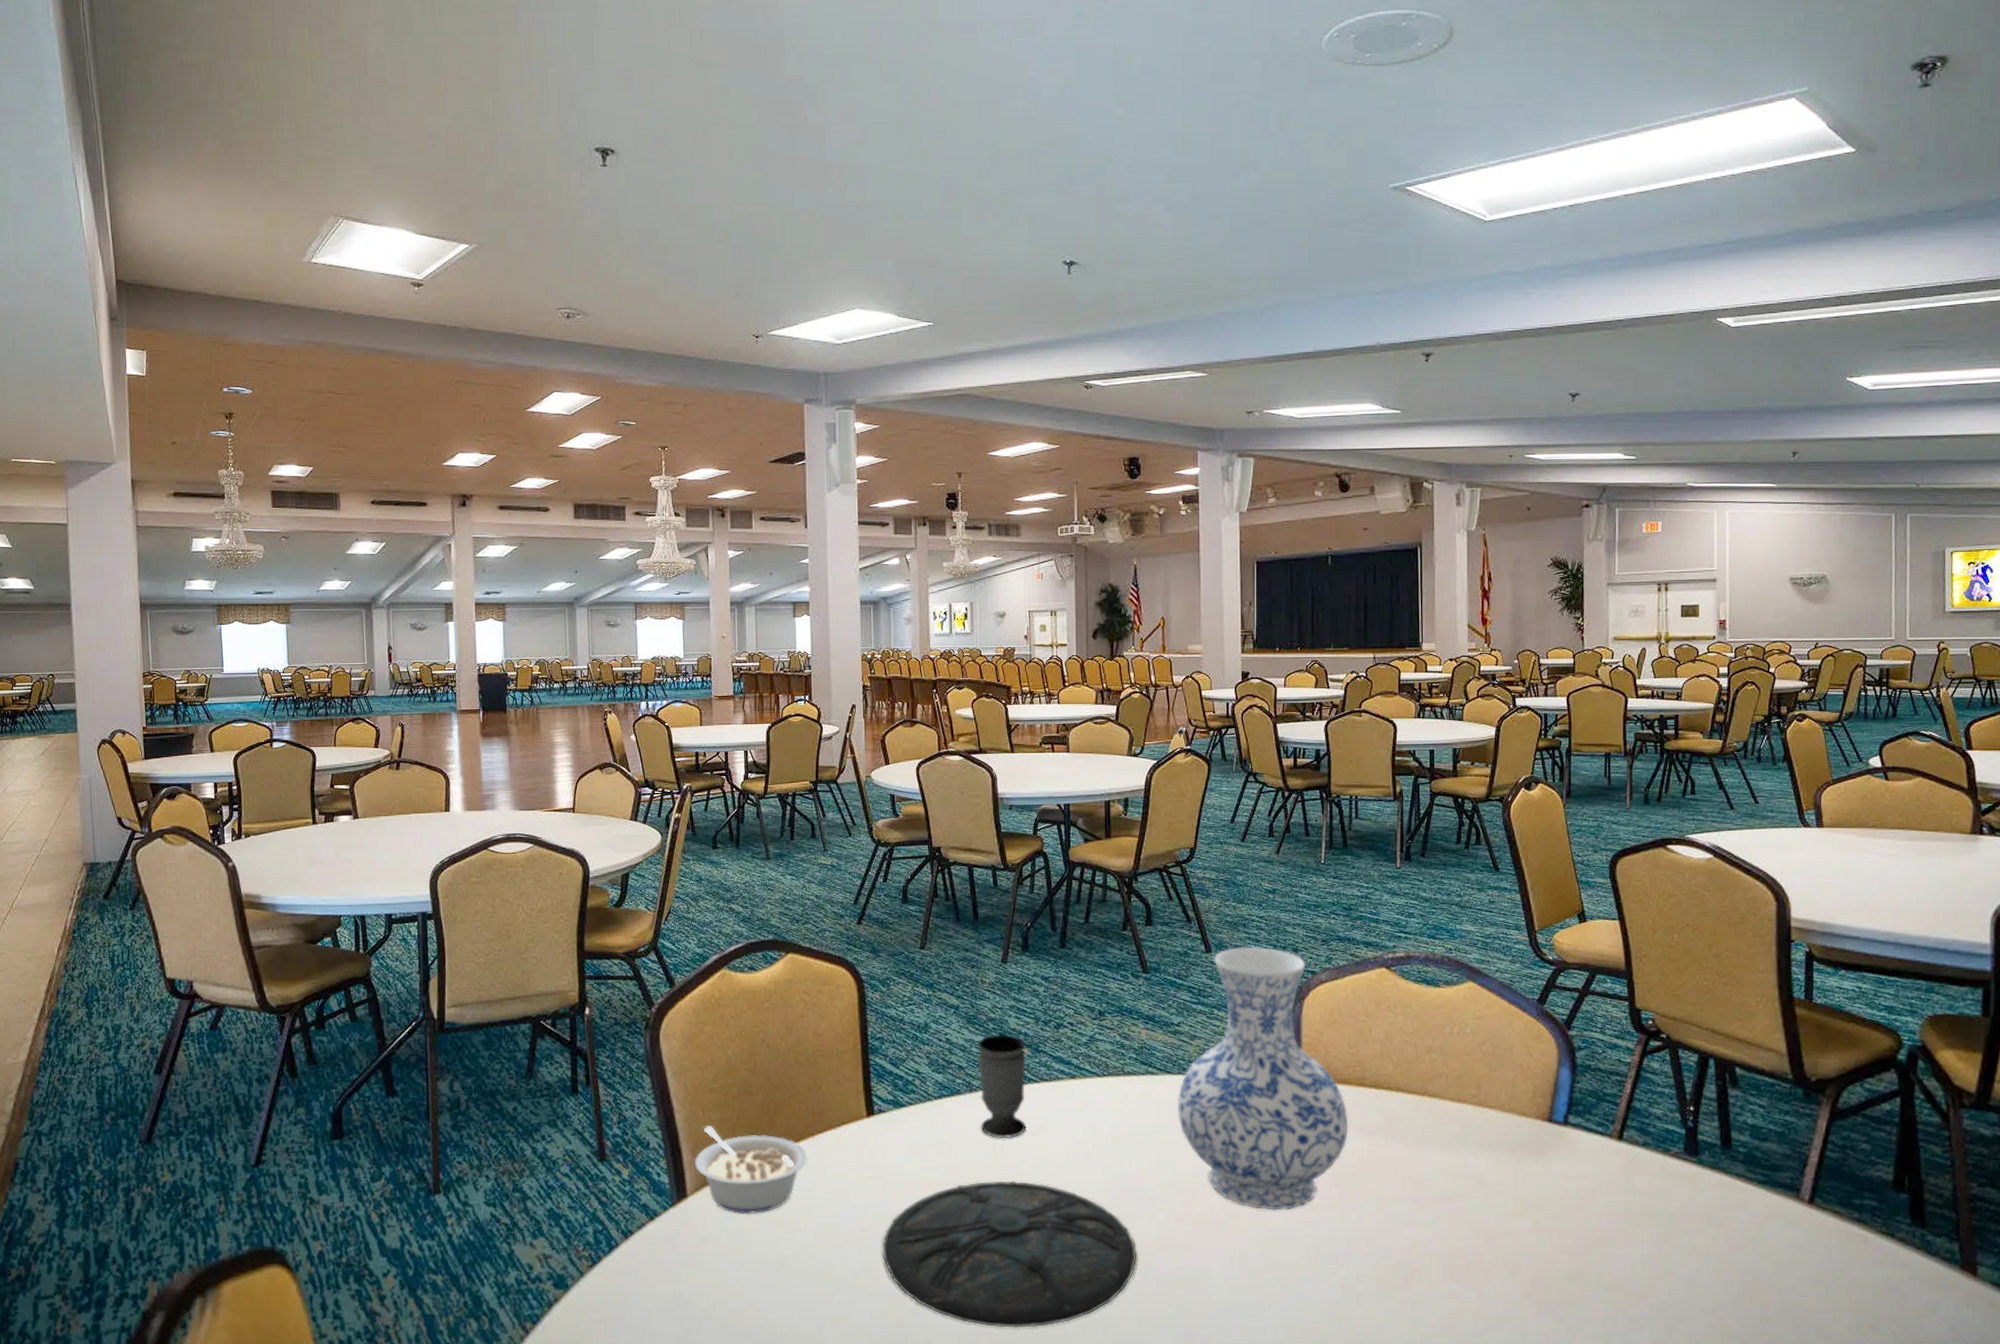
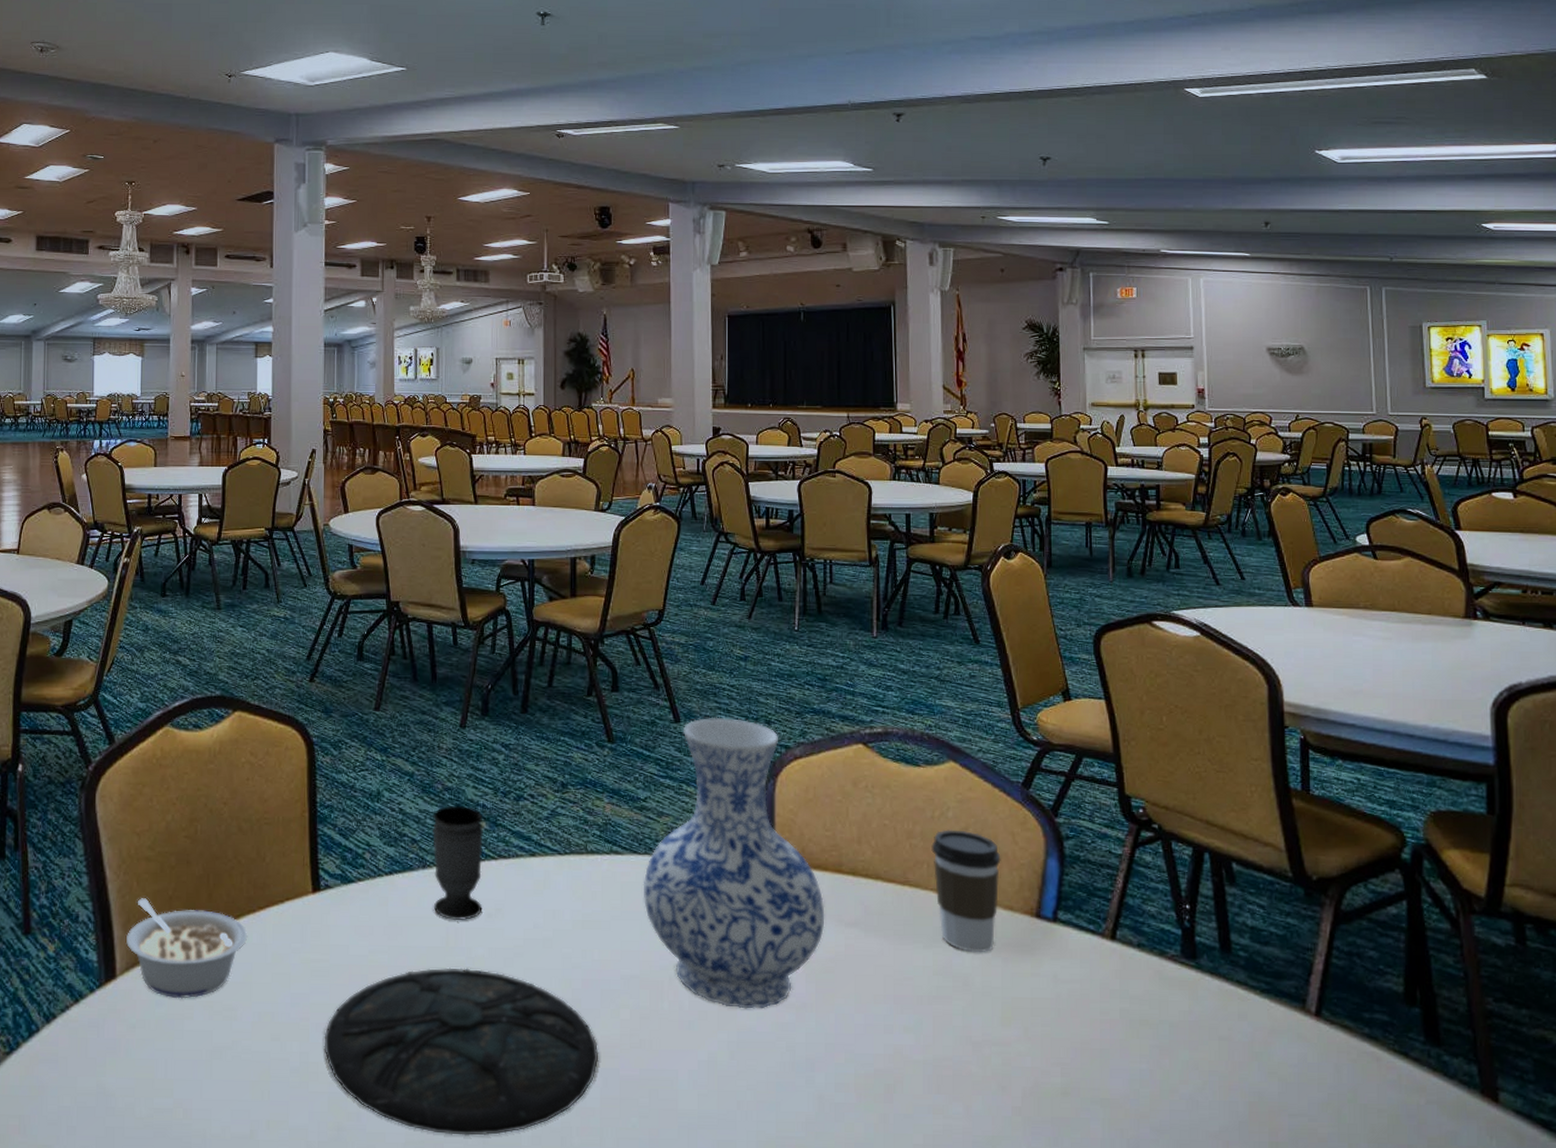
coffee cup: none [1450,1044,1516,1155] -> present [931,829,1001,953]

